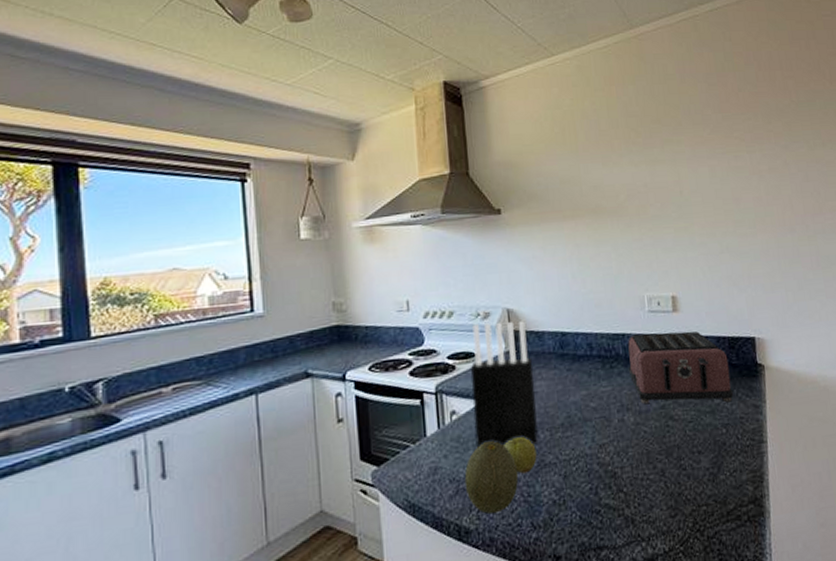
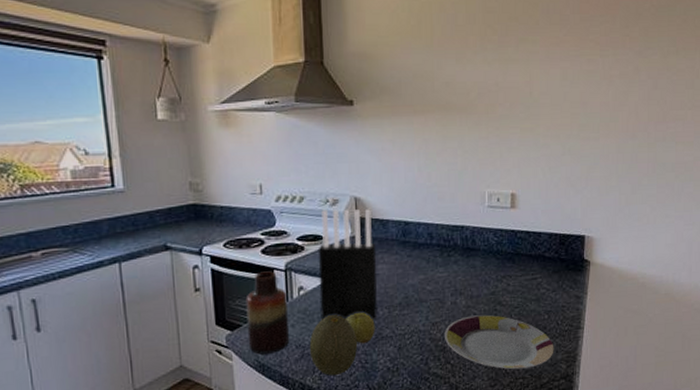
vase: none [393,395,442,493] -> present [246,271,289,355]
plate: none [614,432,738,495] -> present [445,314,554,370]
toaster: present [627,331,734,405] -> none [464,226,559,292]

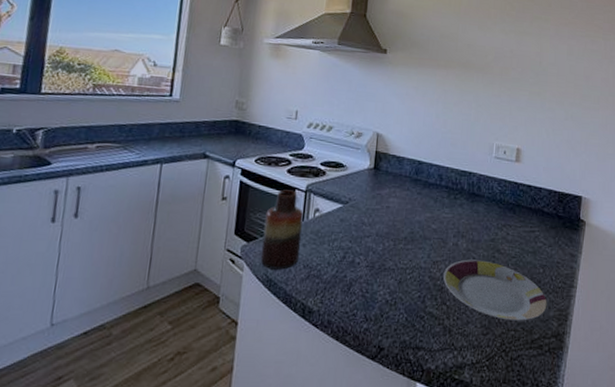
fruit: present [309,315,358,376] -> none [315,240,362,301]
knife block: present [317,209,378,320] -> none [330,140,391,251]
apple: present [346,312,375,344] -> none [353,240,380,273]

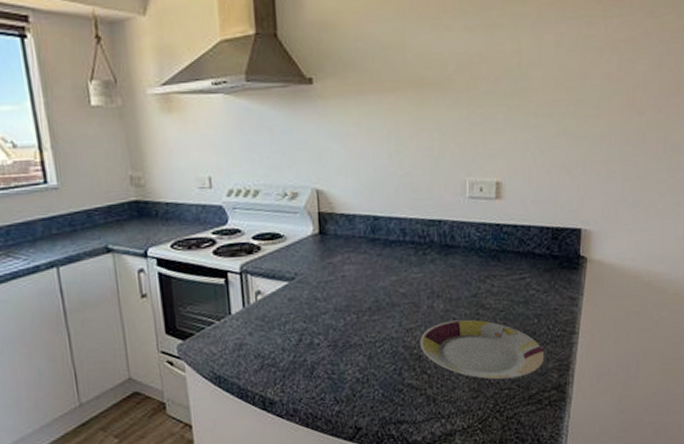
vase: present [260,189,303,270] -> none [197,274,247,366]

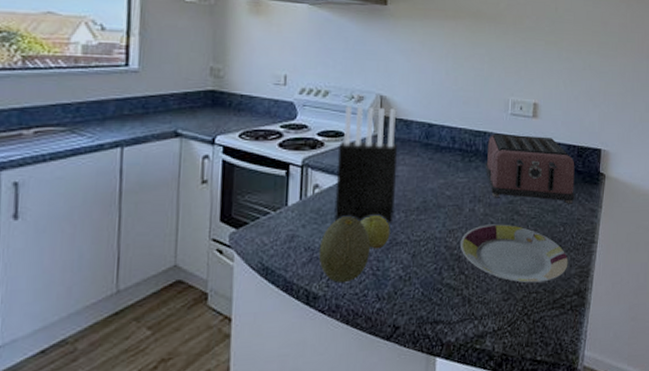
fruit: none [269,321,323,388] -> present [318,217,371,284]
knife block: none [276,203,345,327] -> present [334,106,398,224]
apple: none [309,317,342,353] -> present [360,214,390,249]
toaster: none [442,220,551,294] -> present [484,133,575,204]

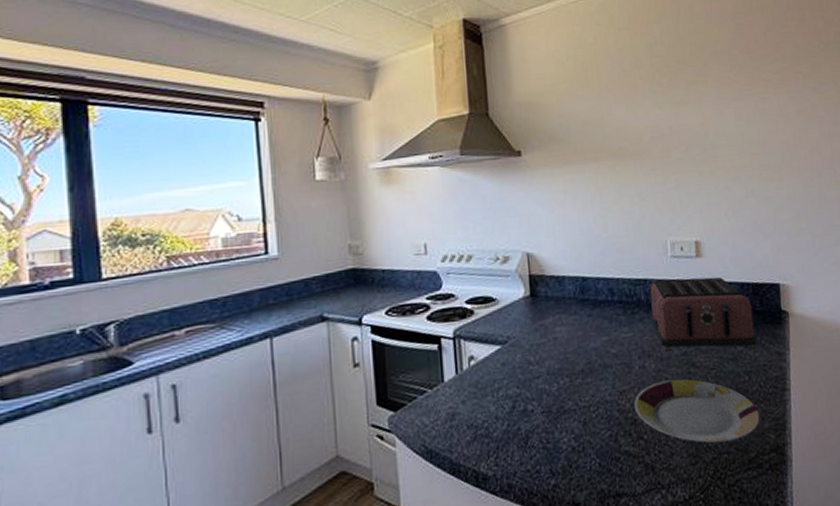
fruit: present [318,217,371,284] -> none [482,387,537,461]
knife block: present [334,106,398,224] -> none [488,265,558,394]
apple: present [360,214,390,249] -> none [523,382,556,420]

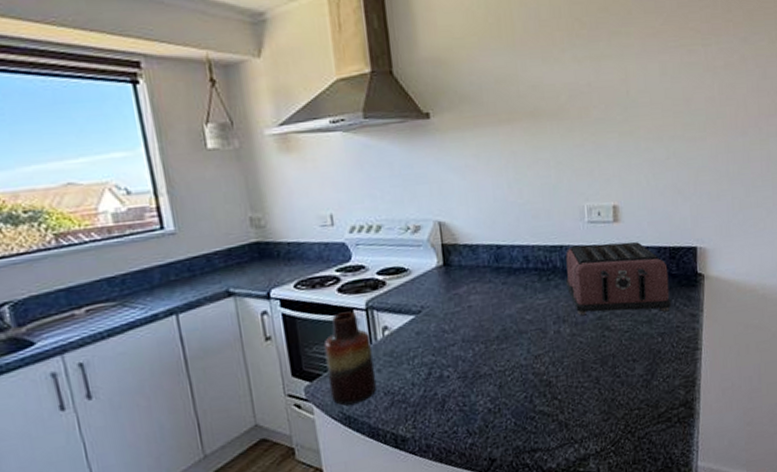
vase: none [410,339,459,438] -> present [323,311,376,406]
plate: present [634,379,760,443] -> none [549,342,671,401]

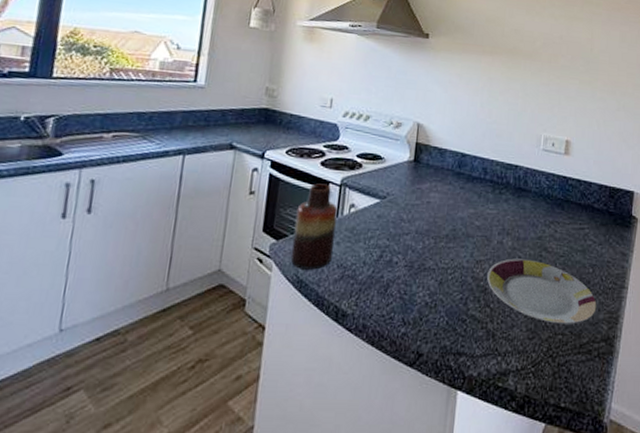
plate: none [549,342,671,401] -> present [487,258,597,324]
toaster: present [565,241,672,316] -> none [514,168,606,246]

